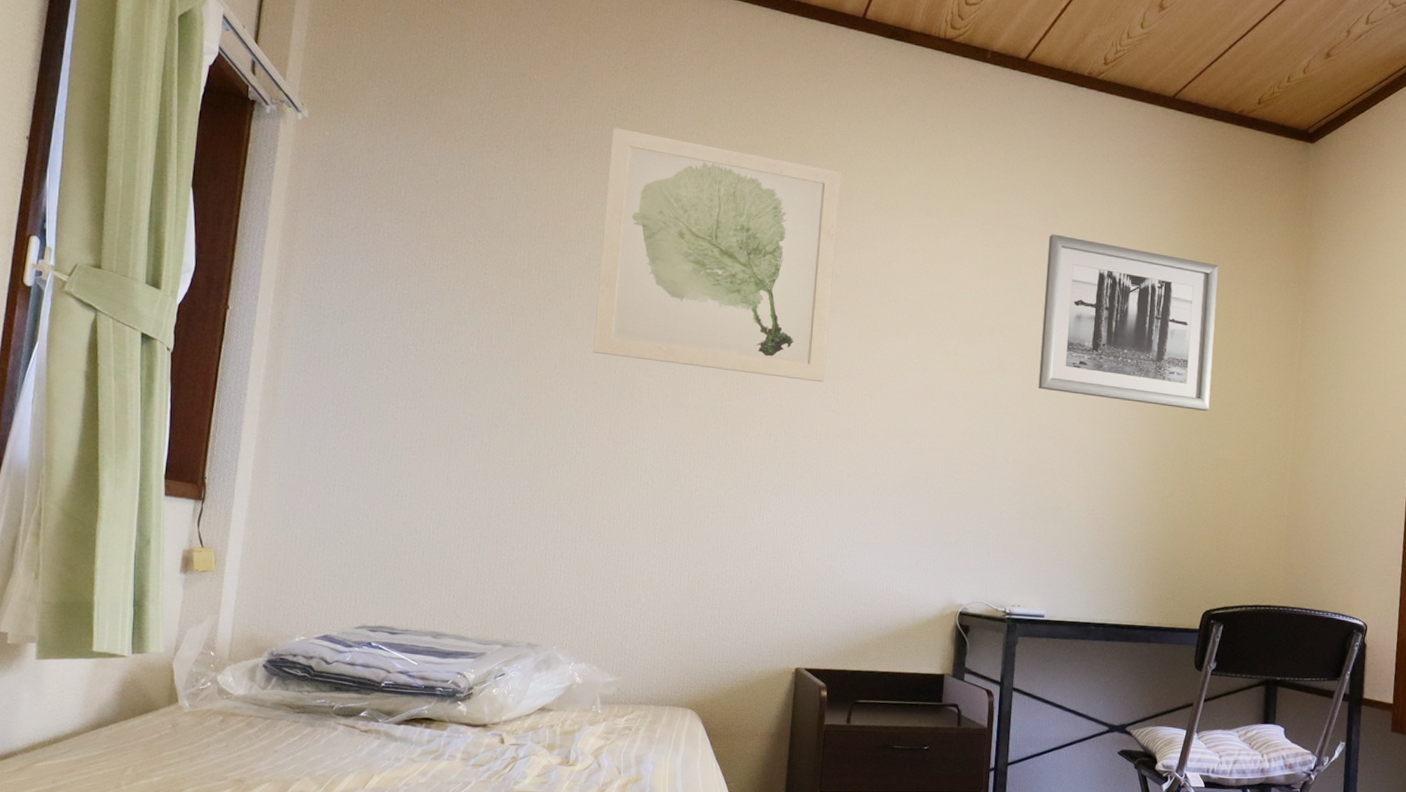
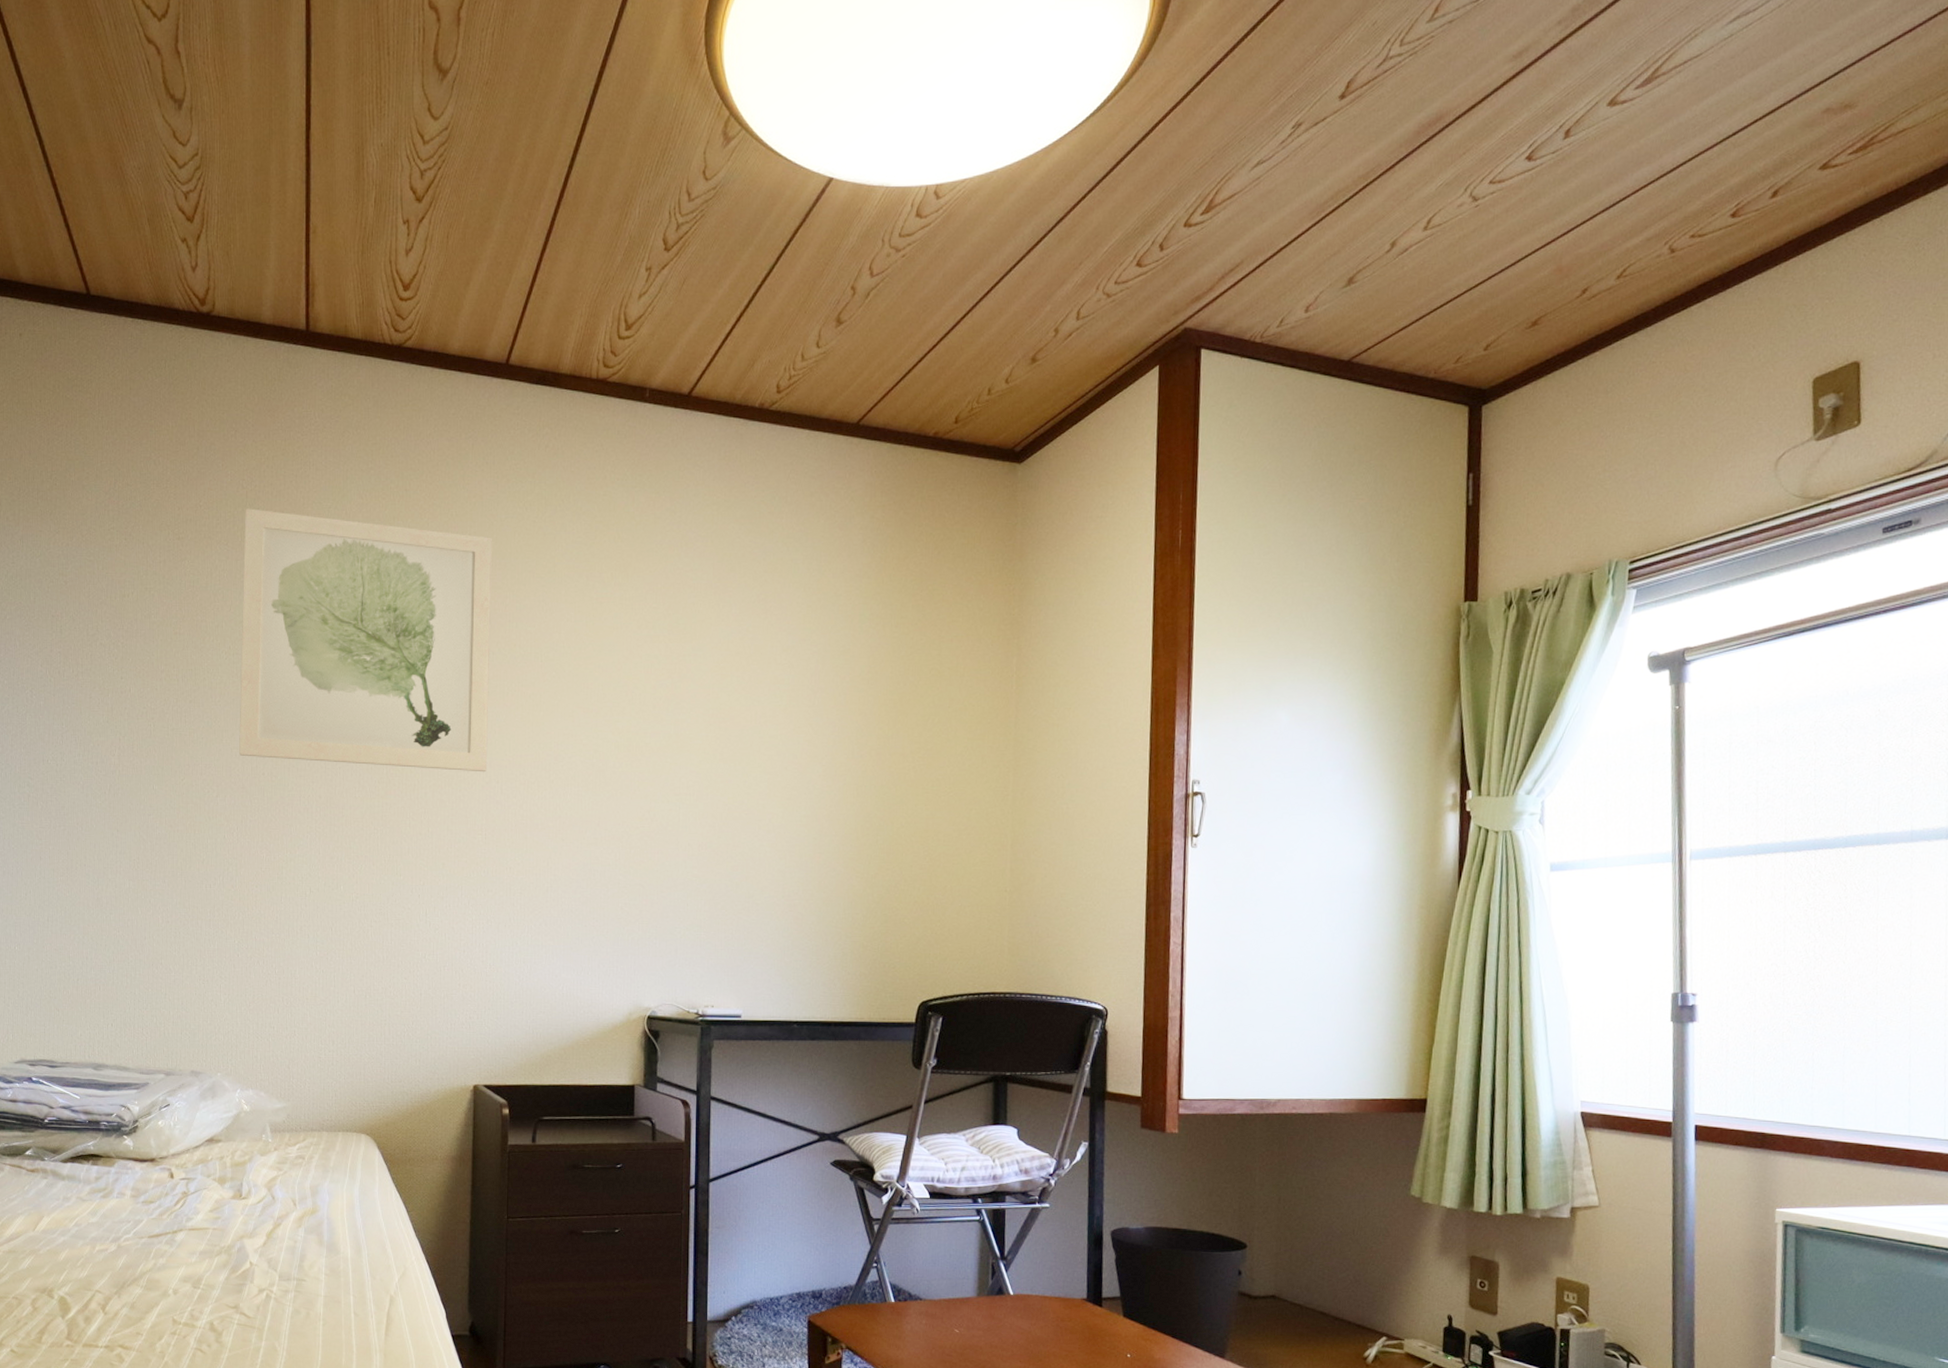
wall art: present [1038,234,1219,411] -> none [721,590,919,777]

